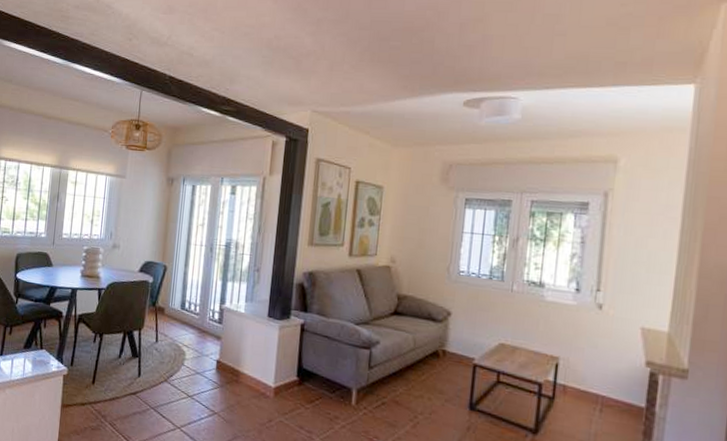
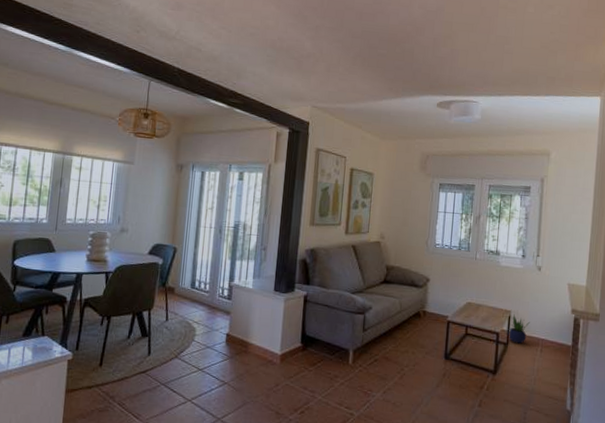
potted plant: none [554,362,586,399] -> present [508,314,530,344]

